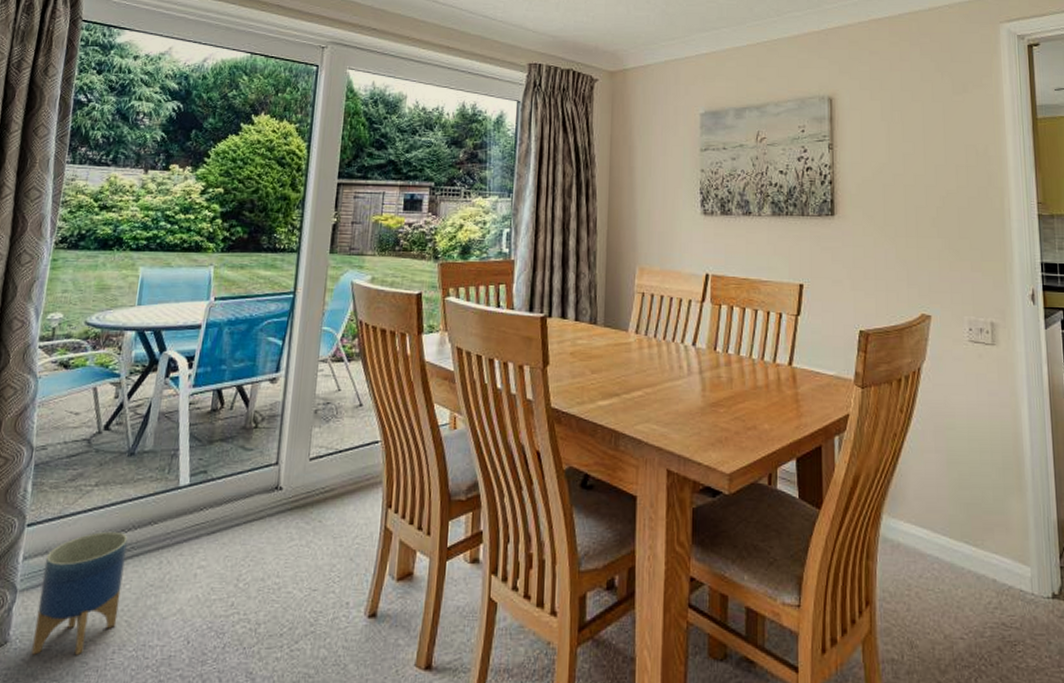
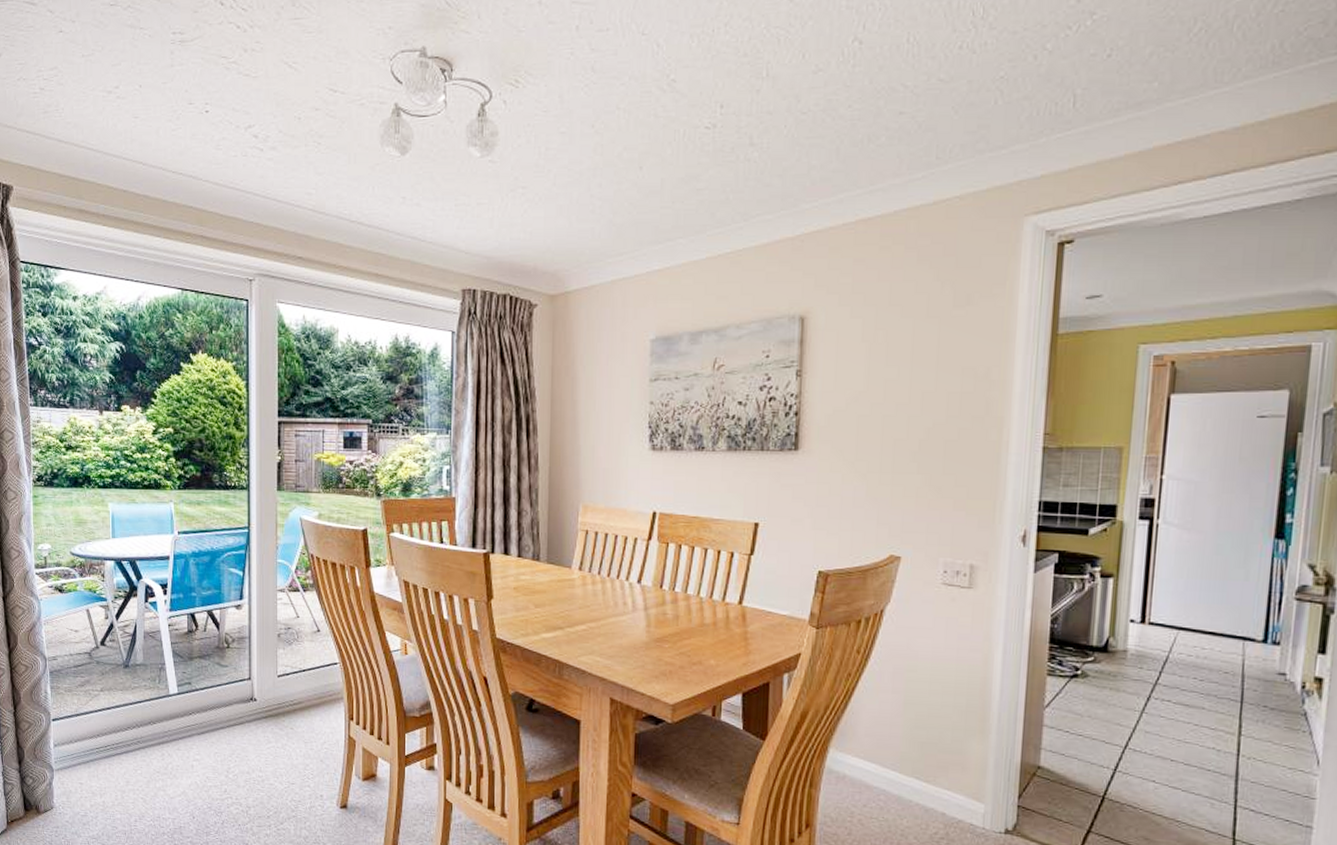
planter: present [31,531,128,655] -> none [71,727,135,821]

